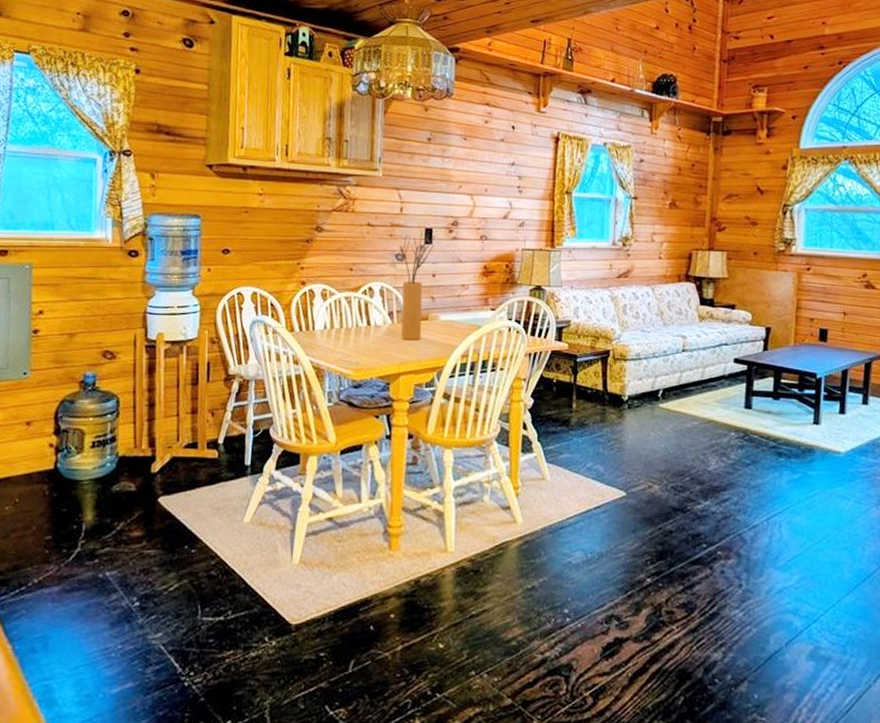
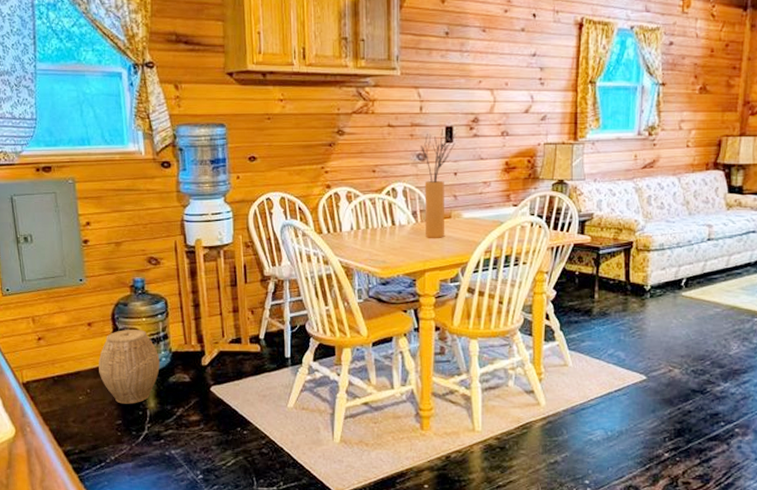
woven basket: none [32,430,104,517] -> present [98,330,160,404]

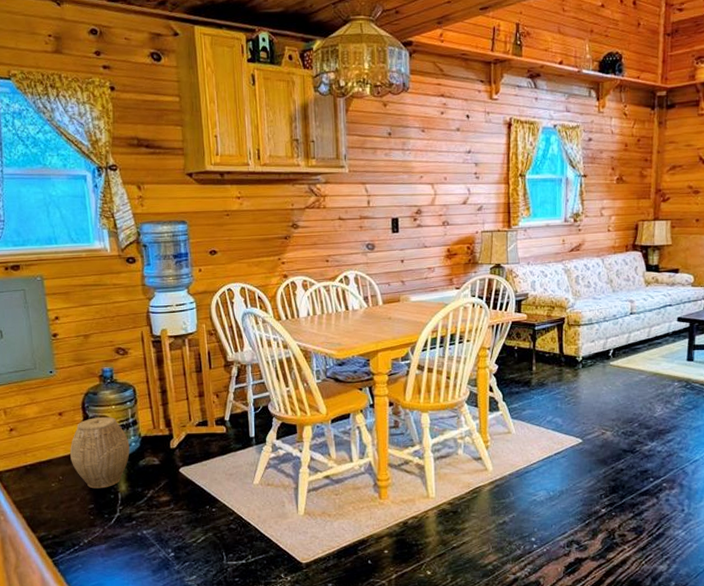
vase: present [421,129,457,238] -> none [369,220,402,321]

